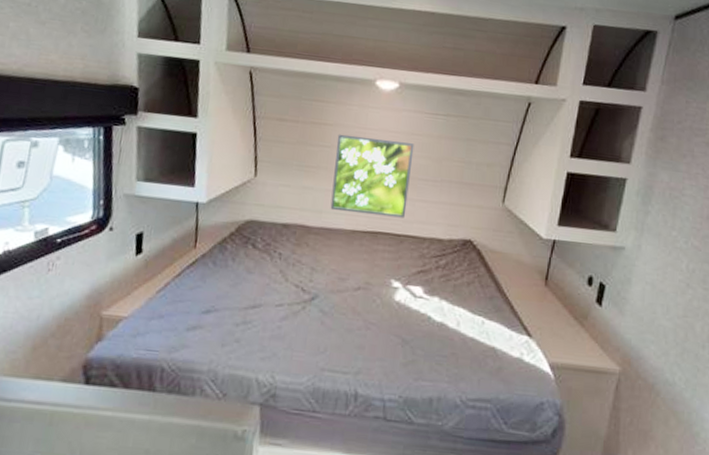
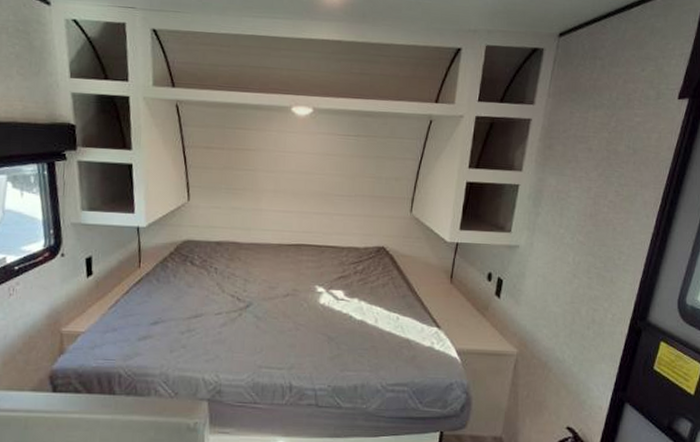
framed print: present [330,134,415,218] -> none [258,158,330,231]

